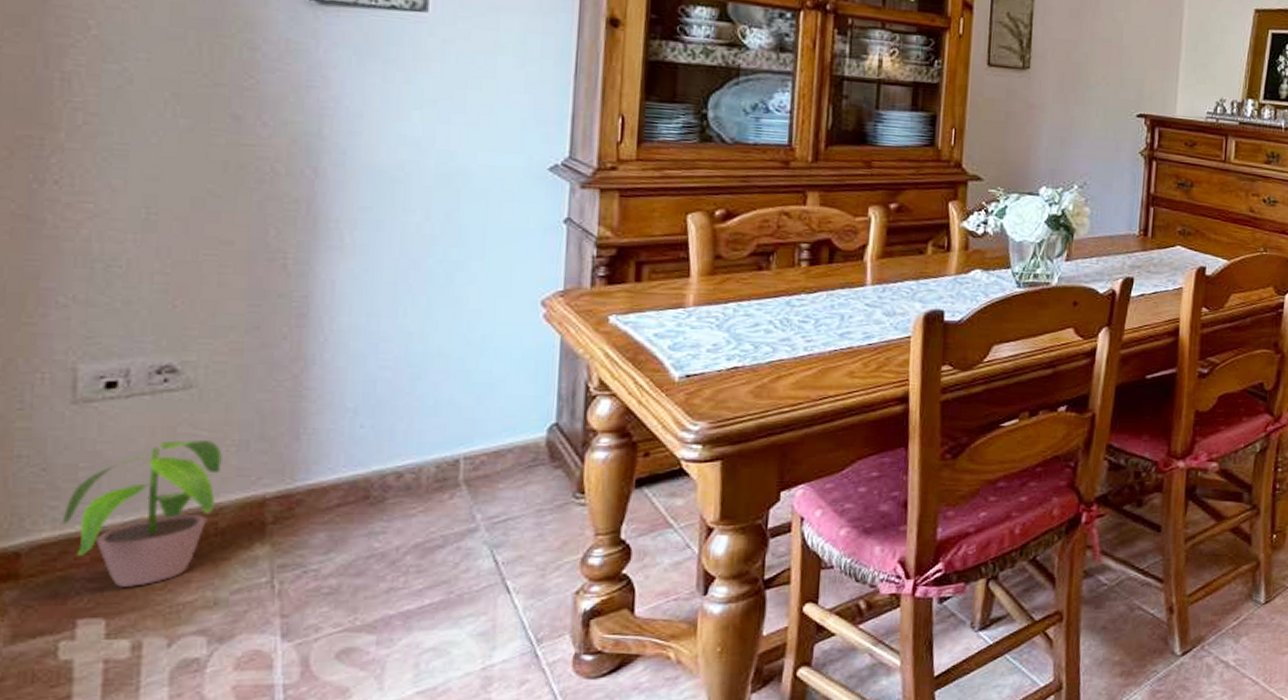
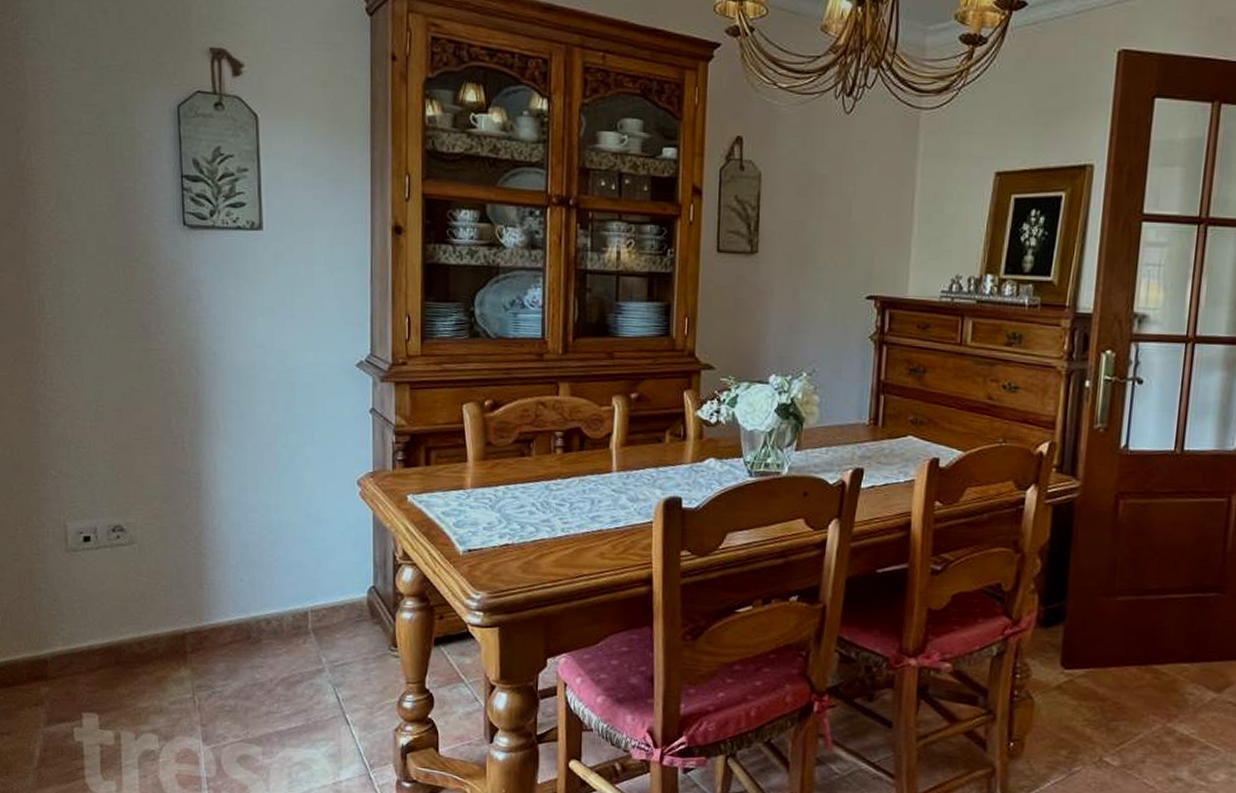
potted plant: present [61,439,222,587] -> none [68,583,157,692]

